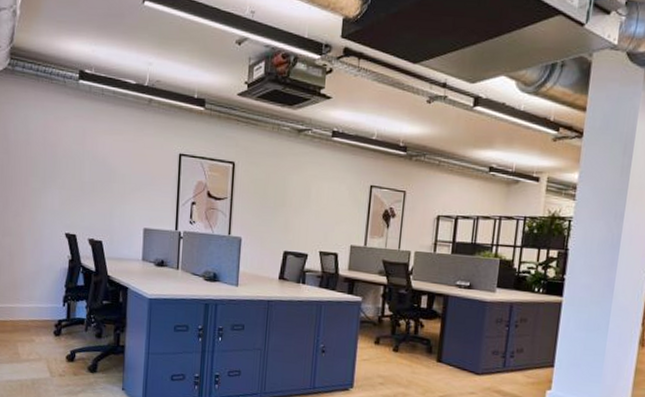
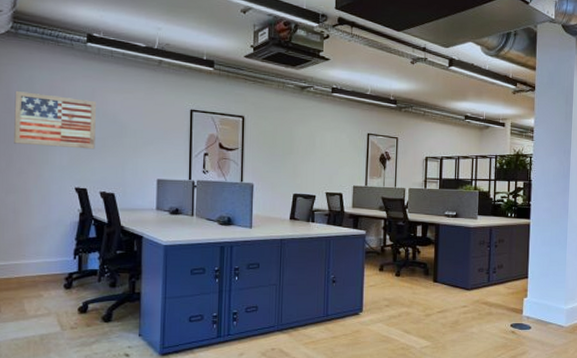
wall art: none [10,131,86,194] -> present [14,91,96,150]

